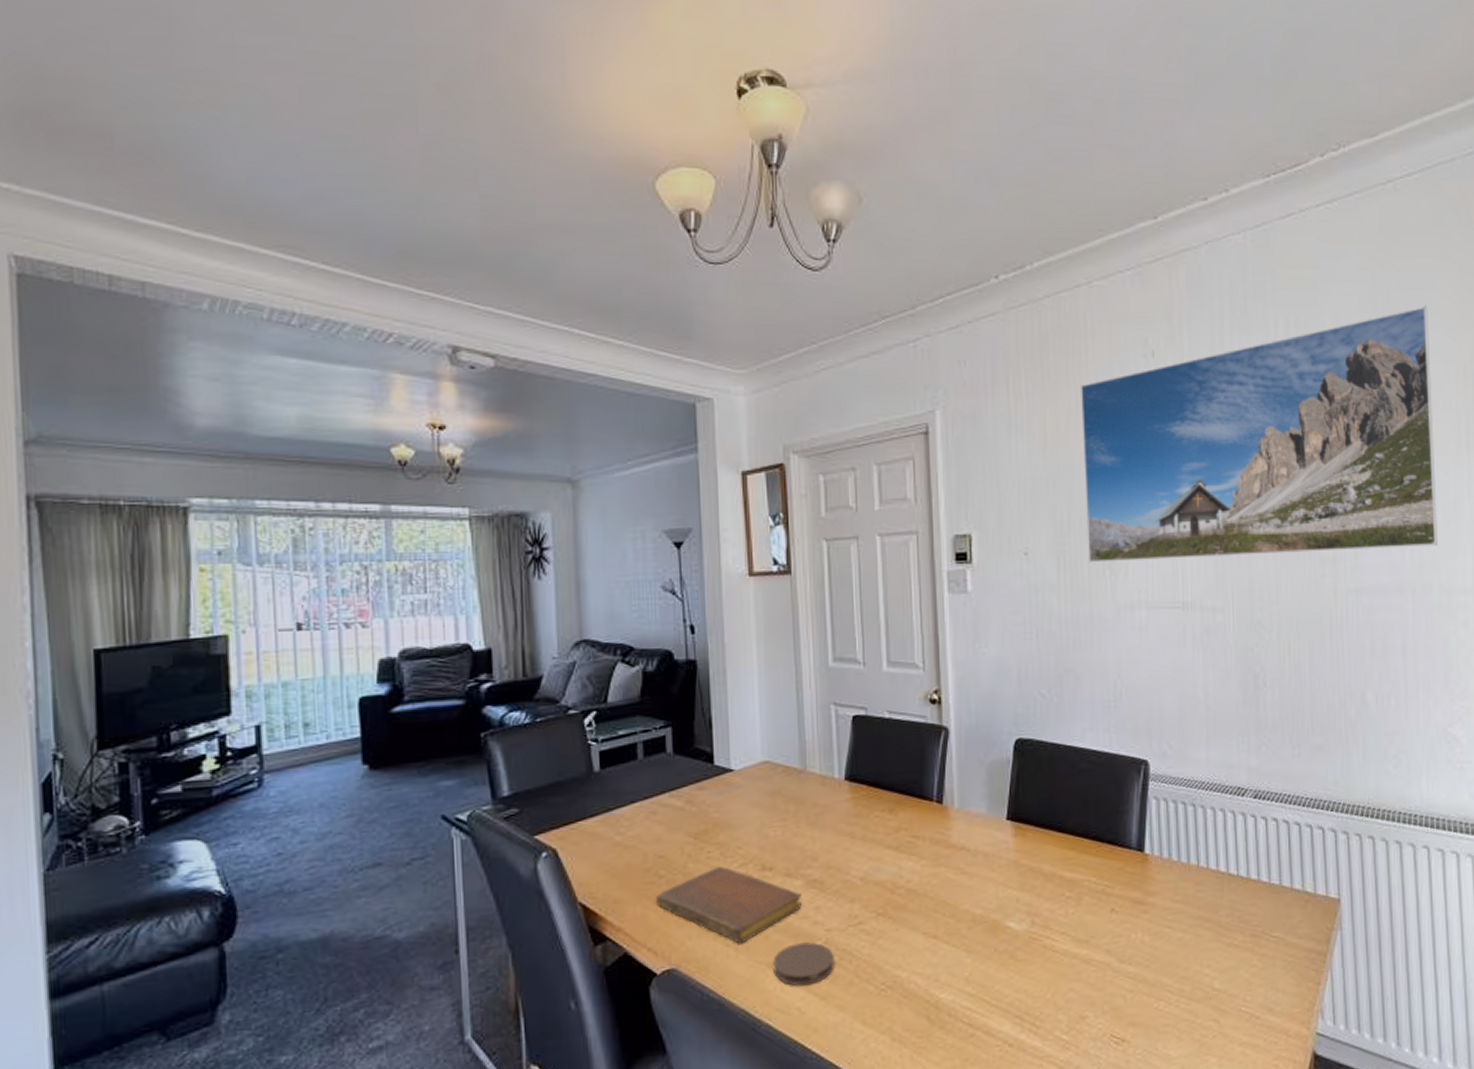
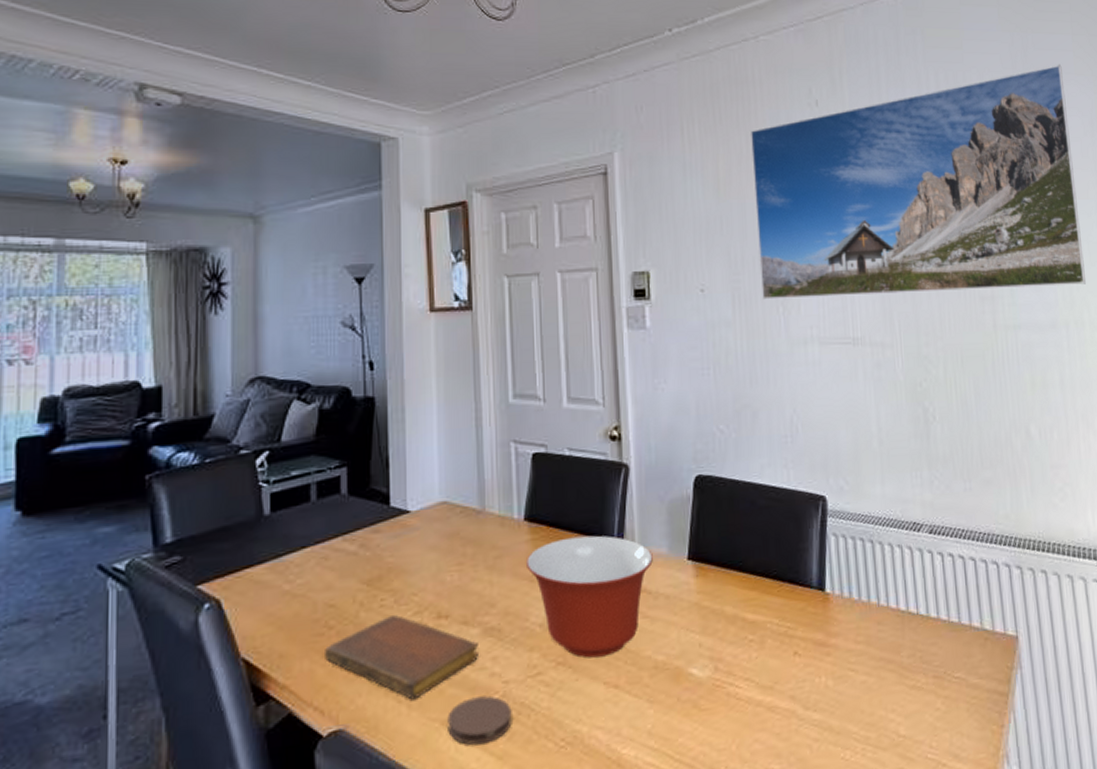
mixing bowl: none [847,795,972,910] -> present [526,535,653,658]

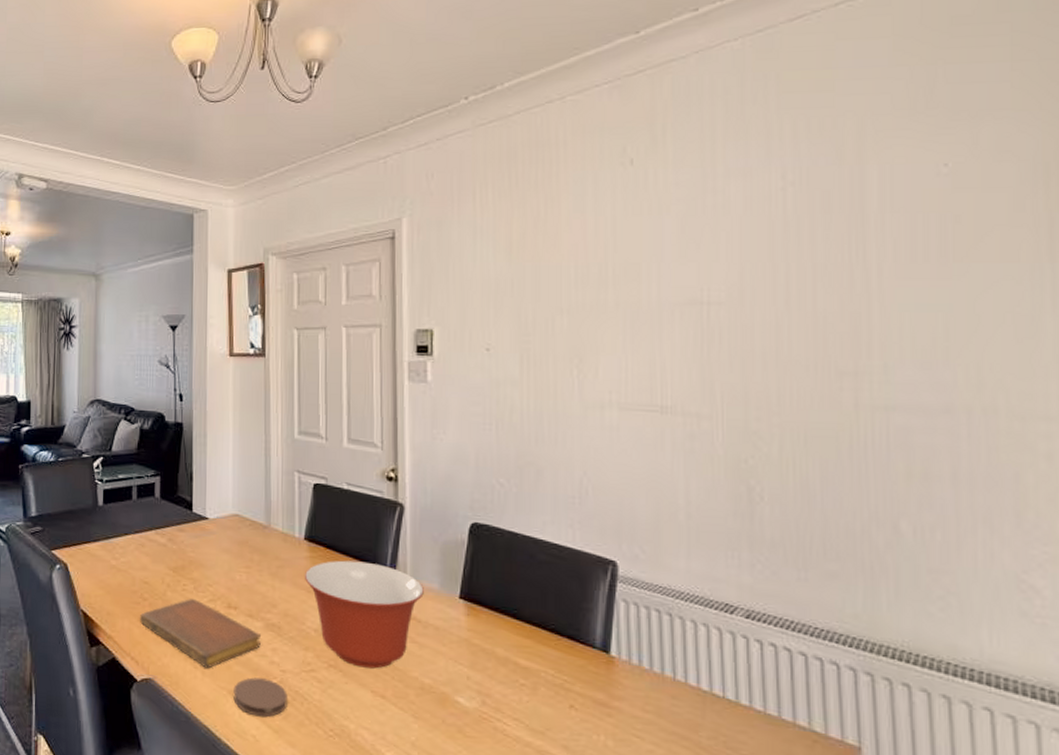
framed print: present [749,64,1086,300] -> none [549,99,1005,365]

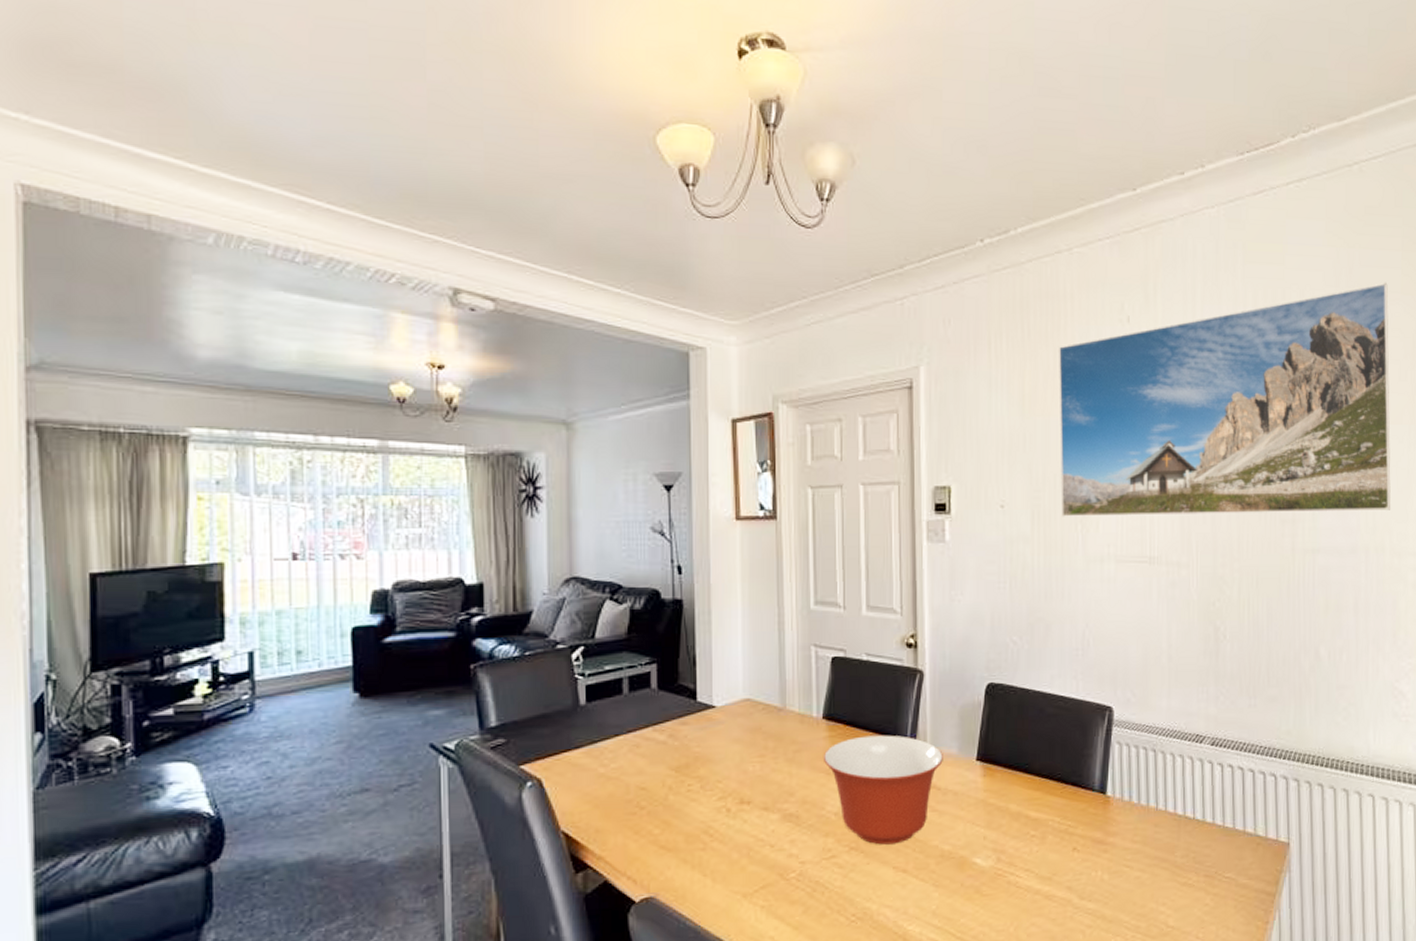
notebook: present [140,599,261,669] -> none [637,799,777,874]
coaster: present [233,677,288,718] -> none [748,874,807,916]
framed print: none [549,99,1005,365] -> present [1058,282,1391,517]

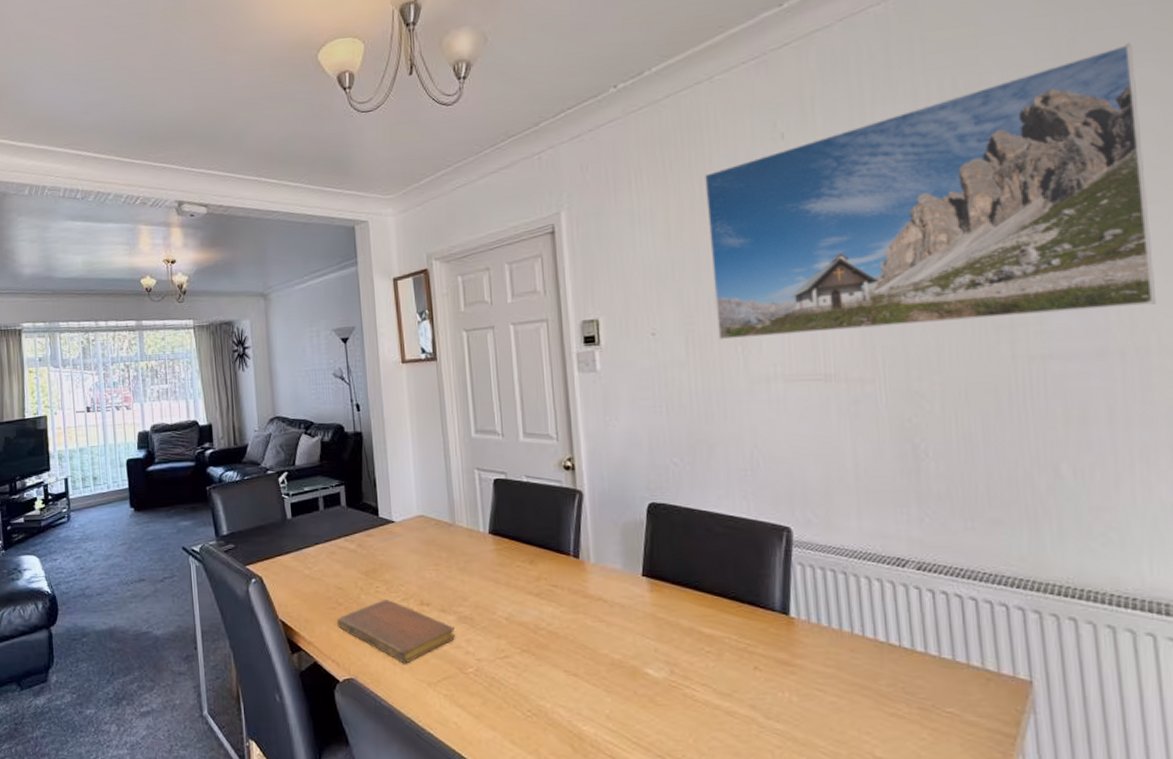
notebook: none [637,799,777,874] -> present [337,600,455,664]
mixing bowl: present [824,735,943,845] -> none [492,549,608,650]

